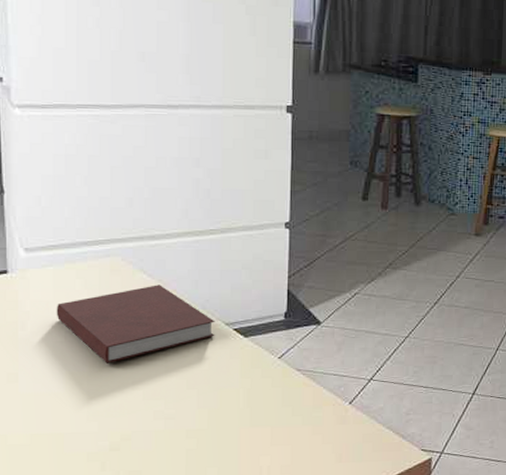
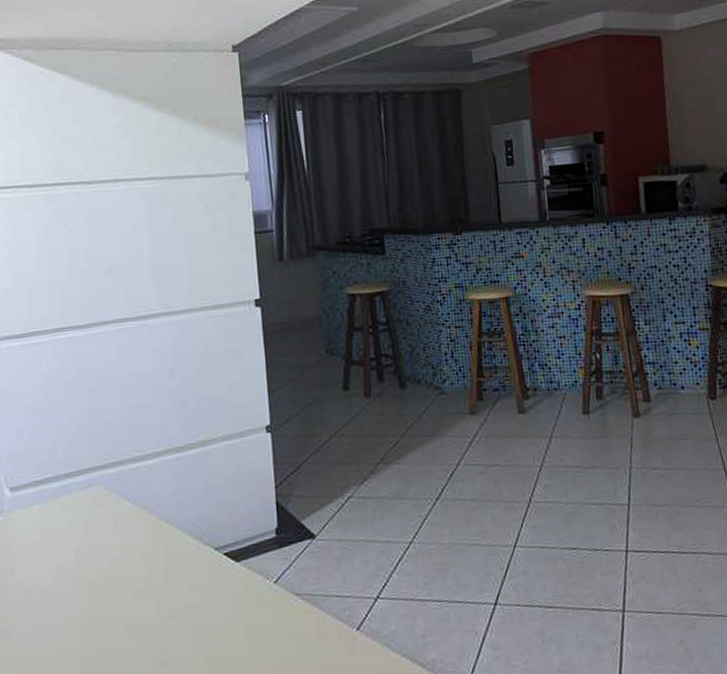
notebook: present [56,285,215,363] -> none [43,511,206,608]

